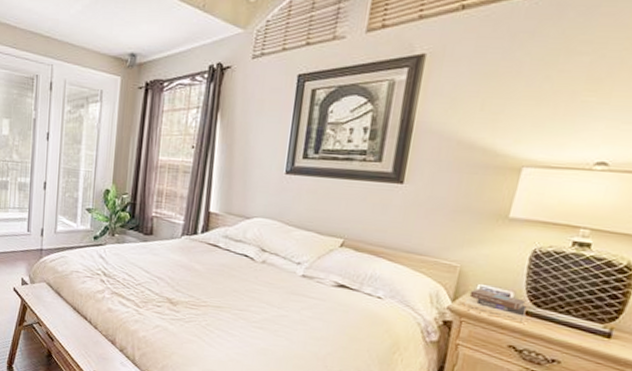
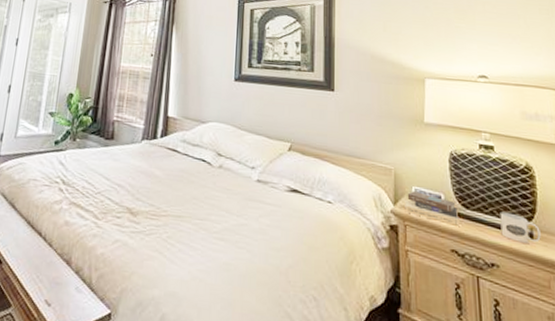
mug: none [572,311,623,343] -> present [500,211,541,243]

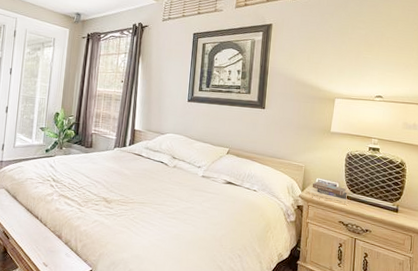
mug: present [500,211,541,243] -> none [376,194,404,216]

